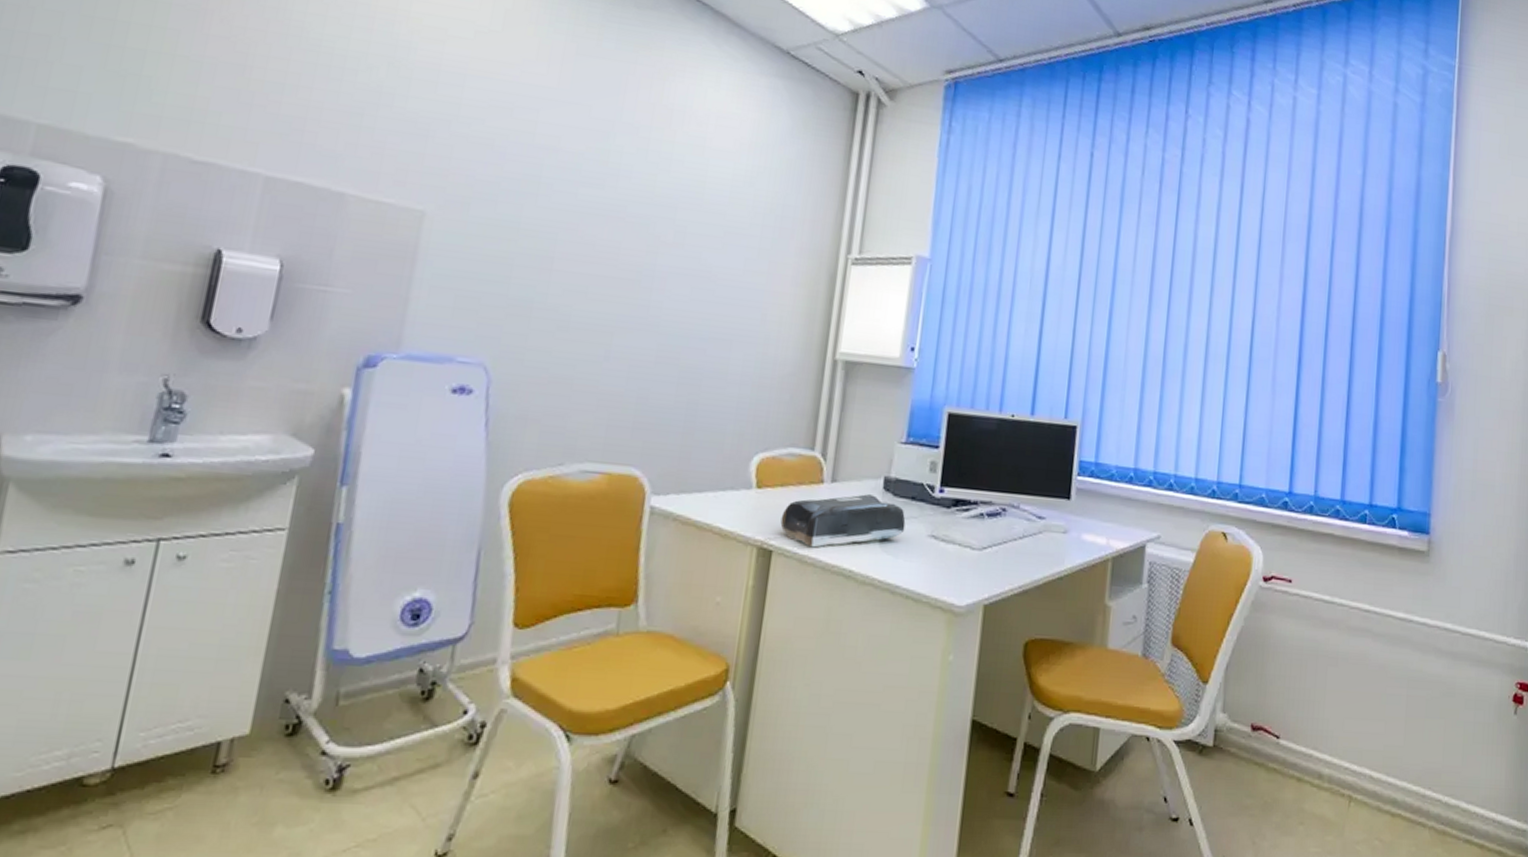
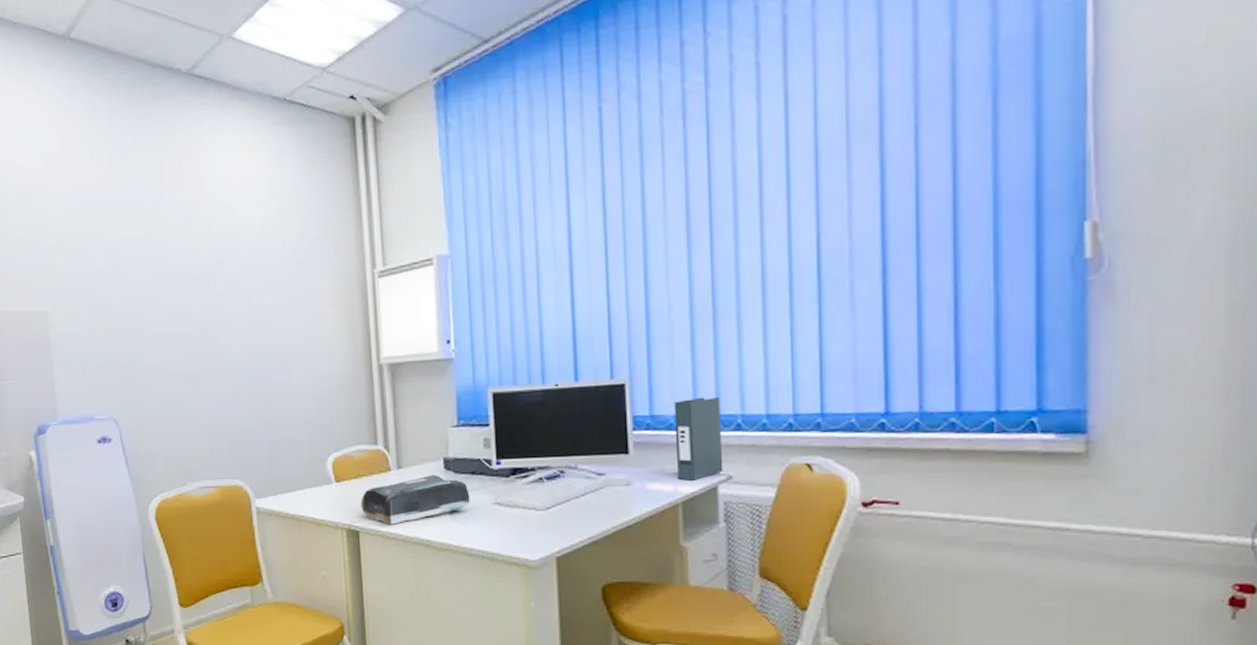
binder: none [1112,451,1158,538] -> present [674,397,724,482]

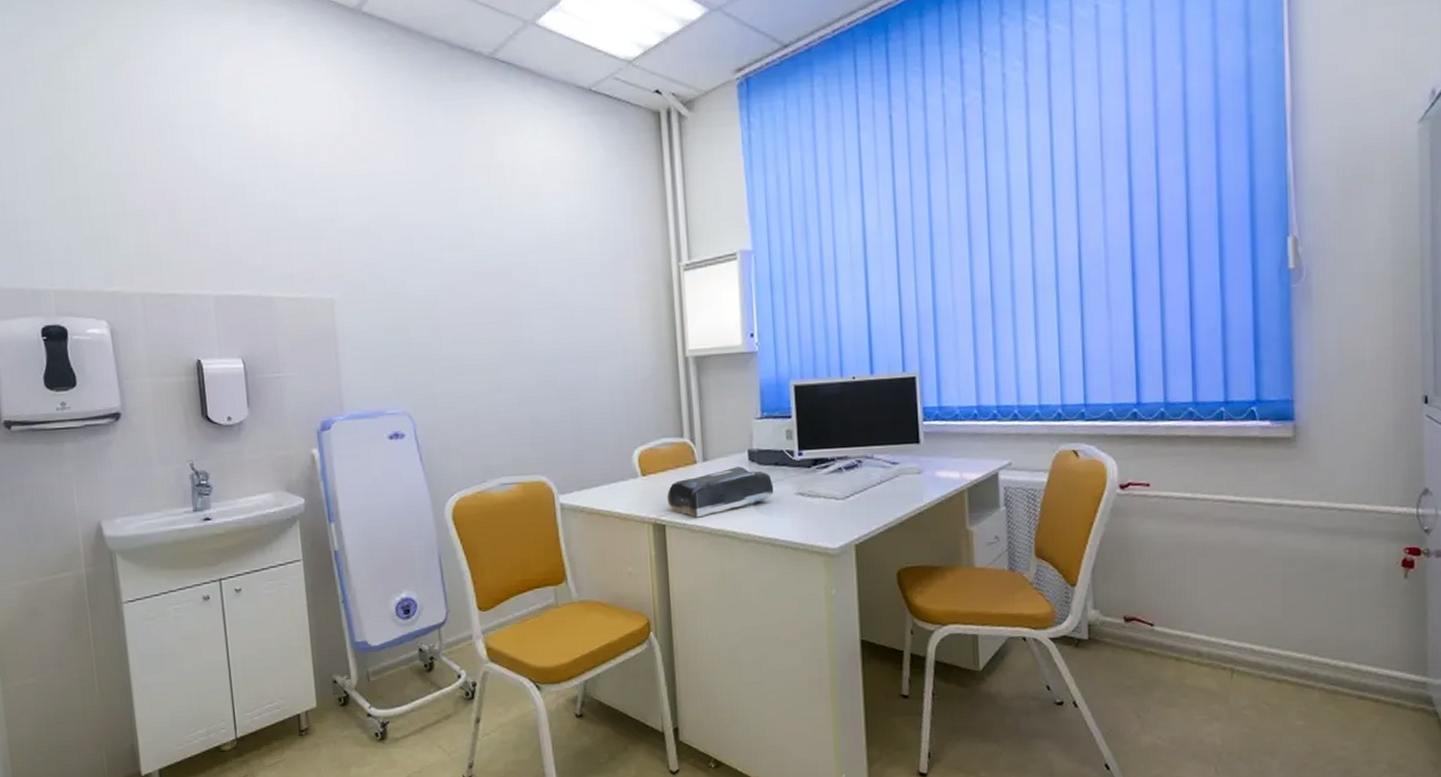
binder: present [674,397,724,482] -> none [959,389,1003,469]

